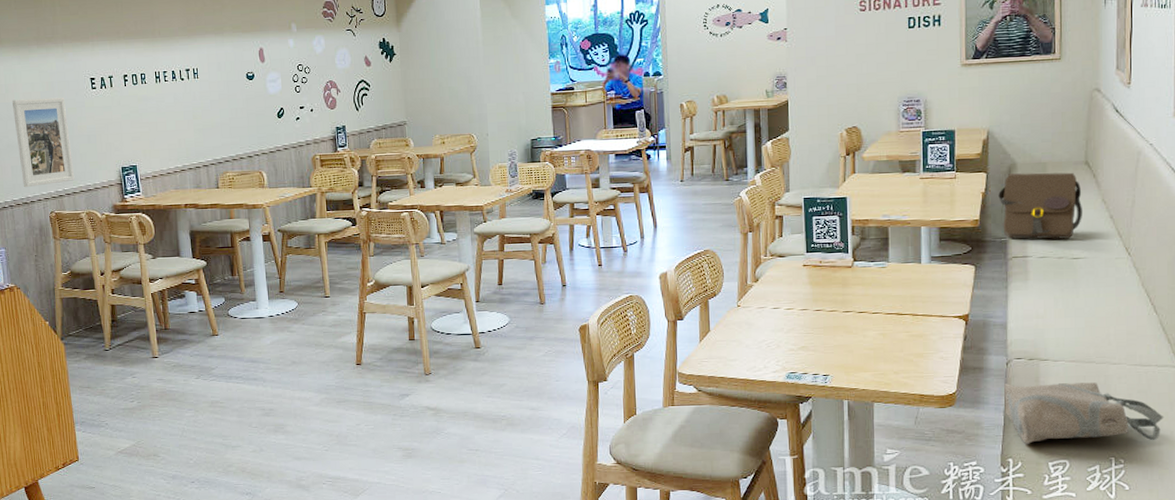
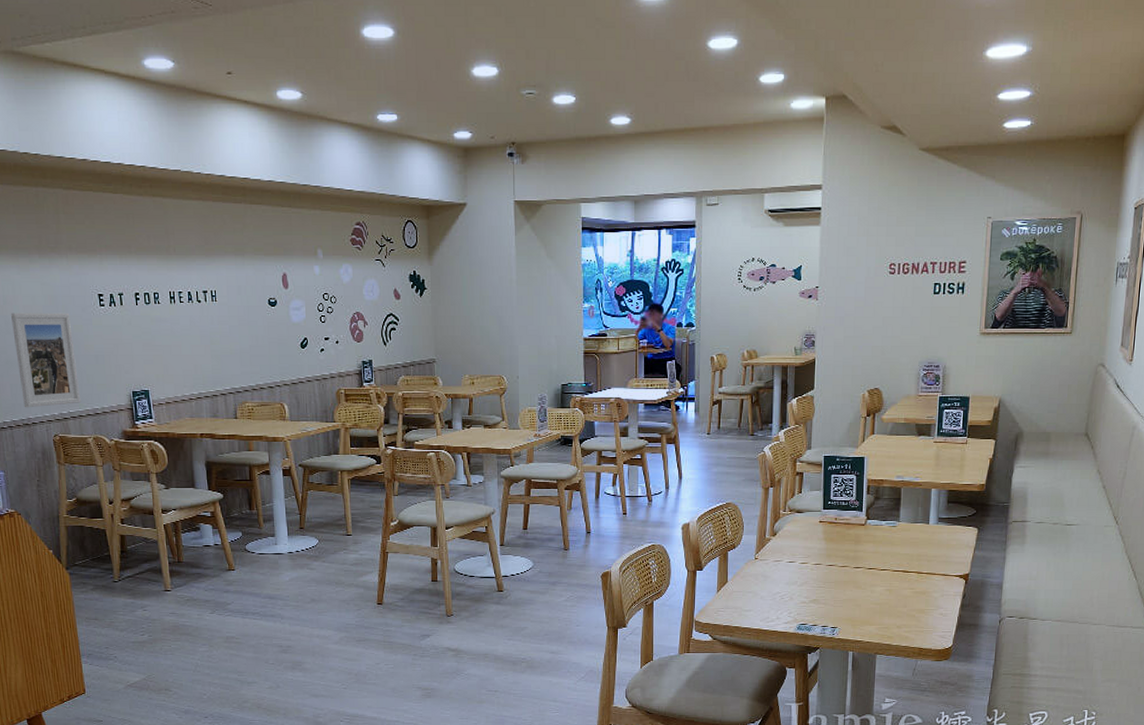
shoulder bag: present [998,172,1083,239] -> none [1004,442,1080,506]
tote bag: present [1004,382,1164,444] -> none [994,640,1134,696]

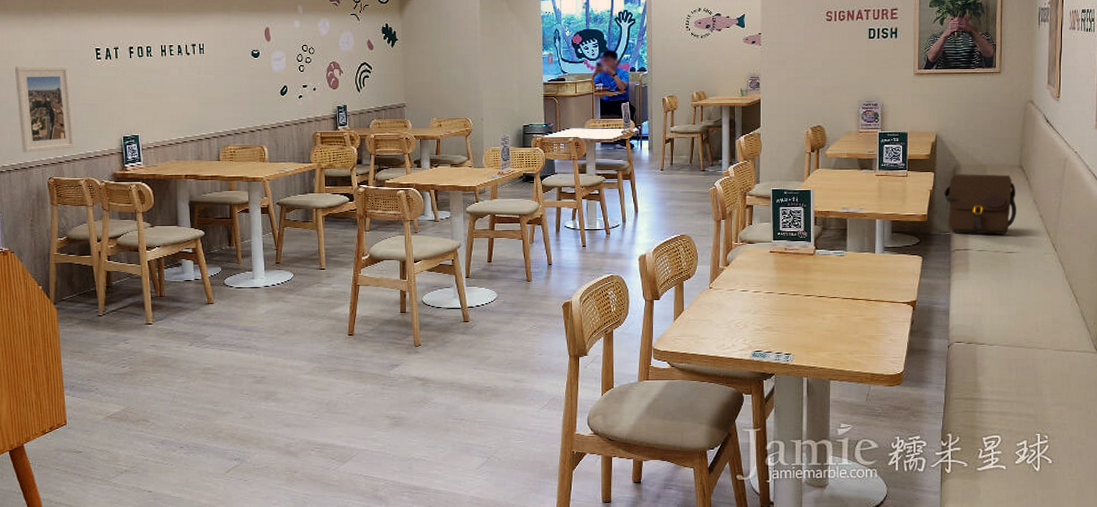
shoulder bag: none [1004,442,1080,506] -> present [944,174,1017,235]

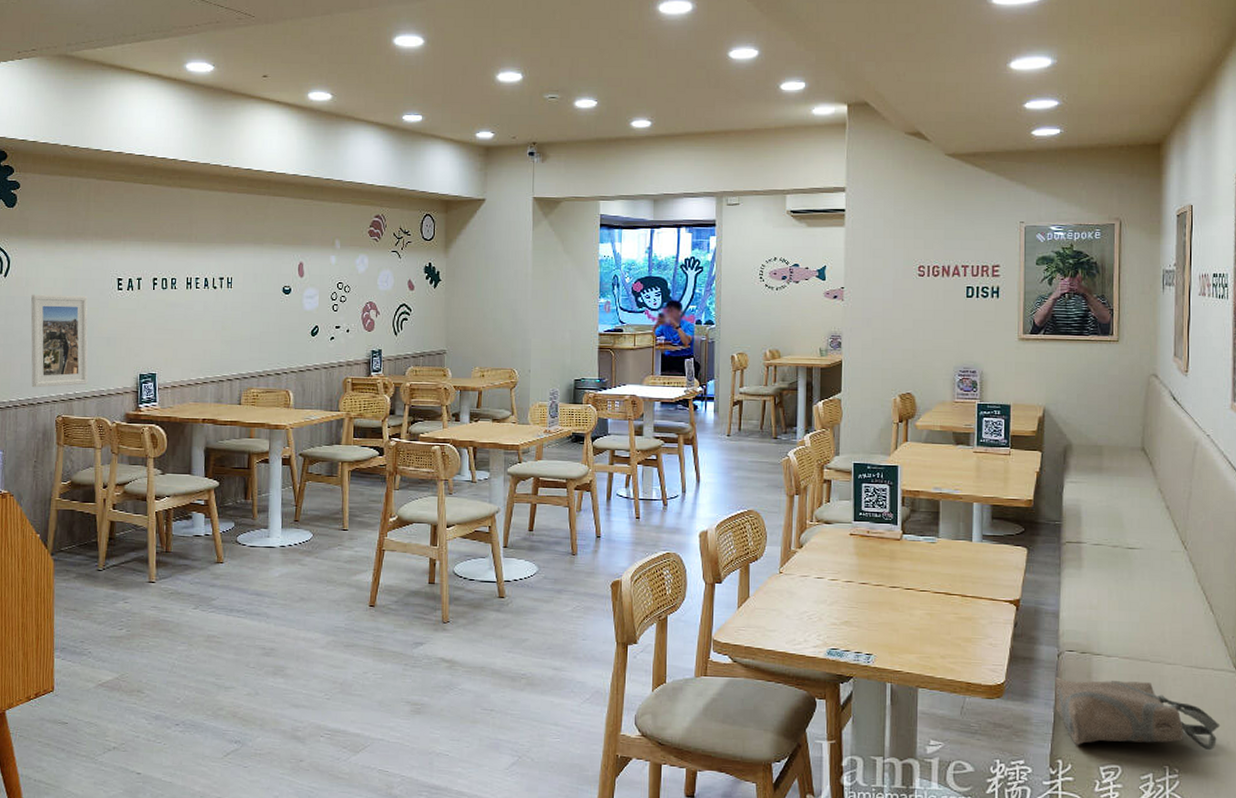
shoulder bag: present [944,174,1017,235] -> none [1053,454,1139,527]
tote bag: none [946,365,1083,421] -> present [1055,677,1221,751]

